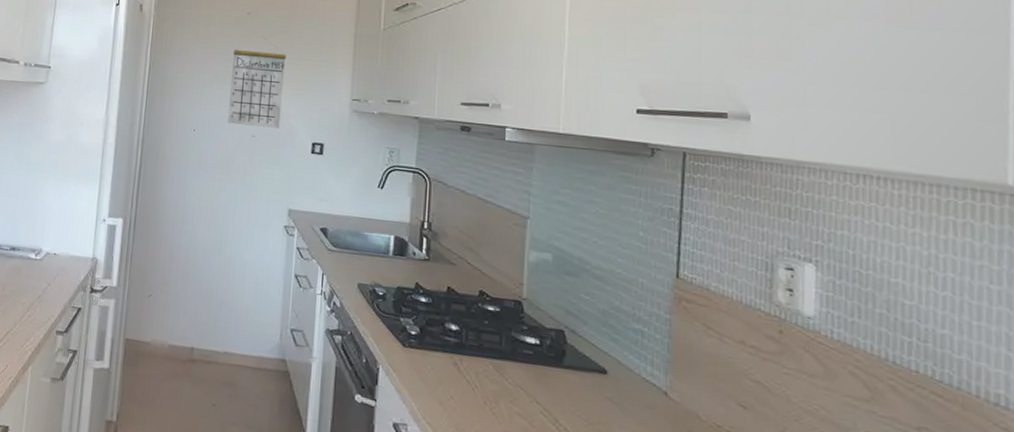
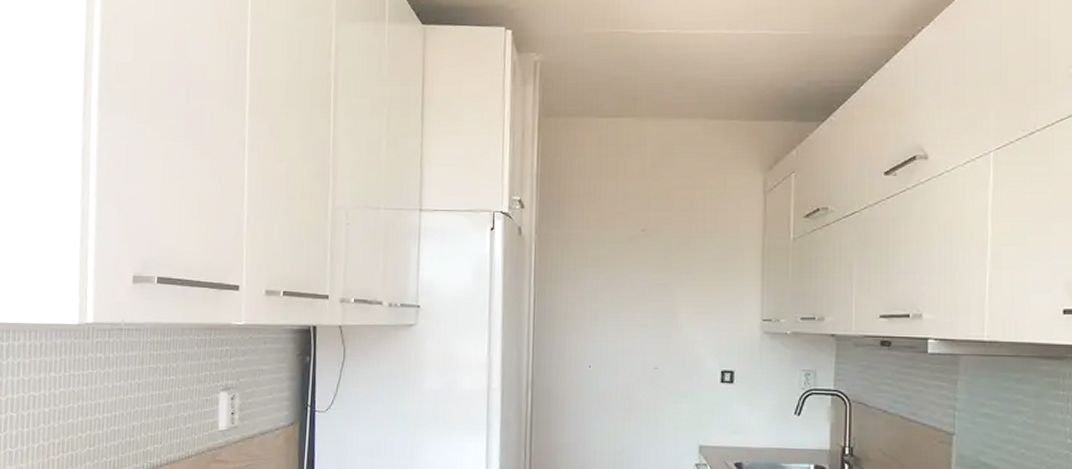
calendar: present [227,39,287,128] -> none [625,258,688,358]

